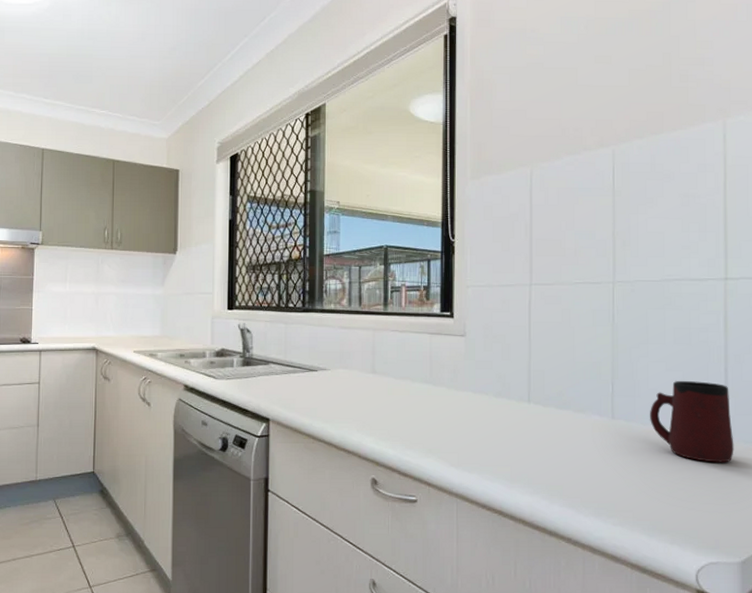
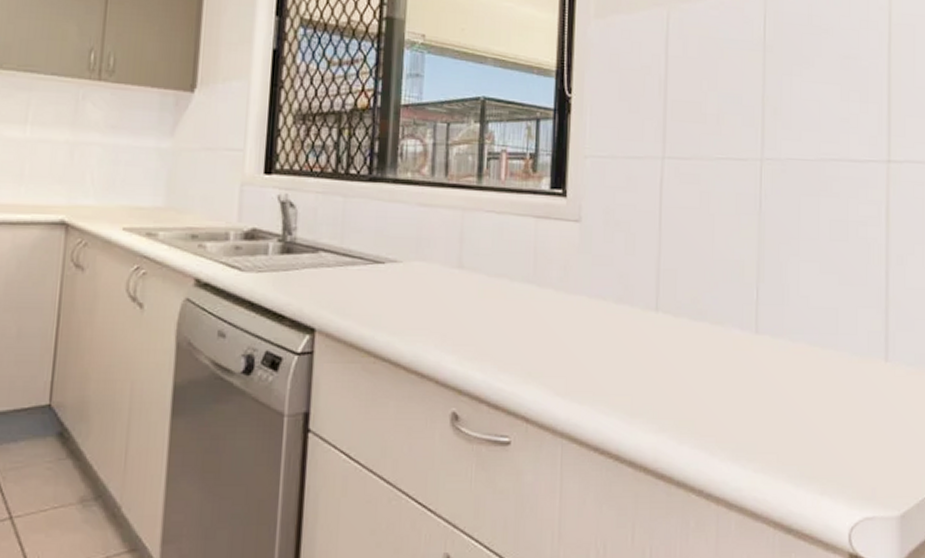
mug: present [650,381,734,463] -> none [800,287,895,390]

